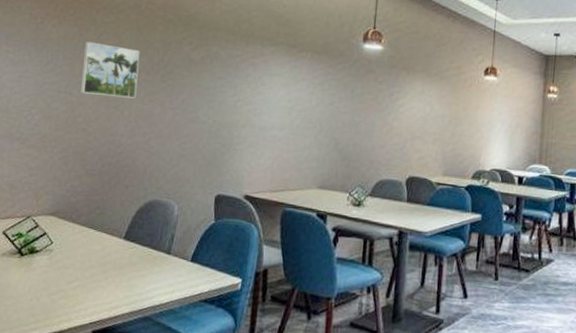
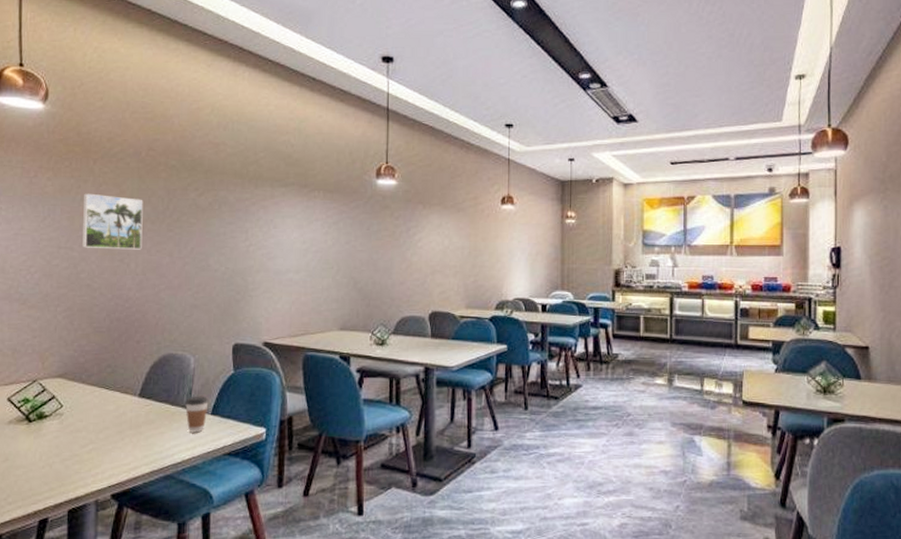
coffee cup: none [167,242,189,278] -> present [185,396,209,433]

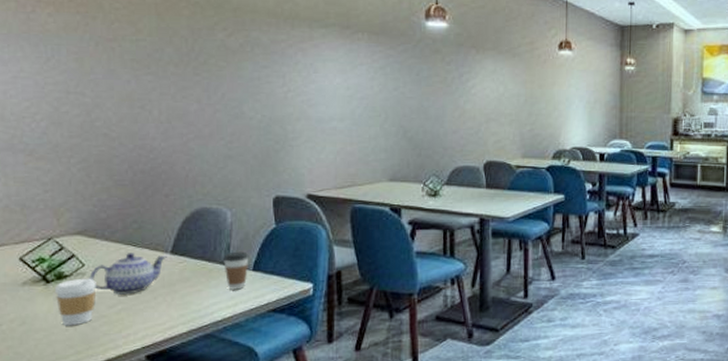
coffee cup: none [35,418,72,464] -> present [54,278,96,326]
teapot: none [66,395,135,436] -> present [89,253,167,296]
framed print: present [82,193,143,250] -> none [93,32,165,96]

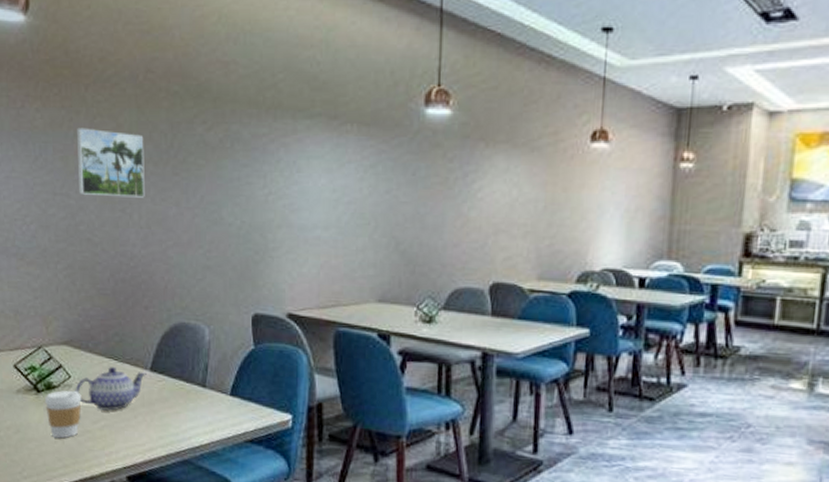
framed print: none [93,32,165,96] -> present [77,127,145,198]
coffee cup: present [223,251,249,290] -> none [201,373,227,415]

